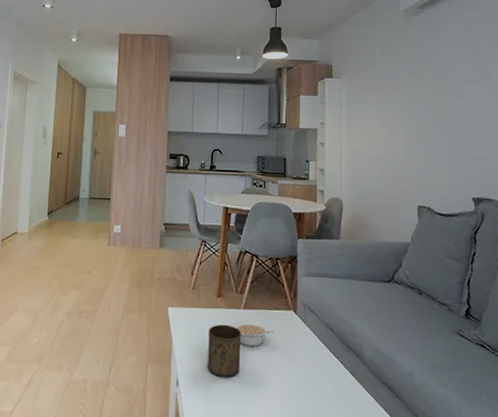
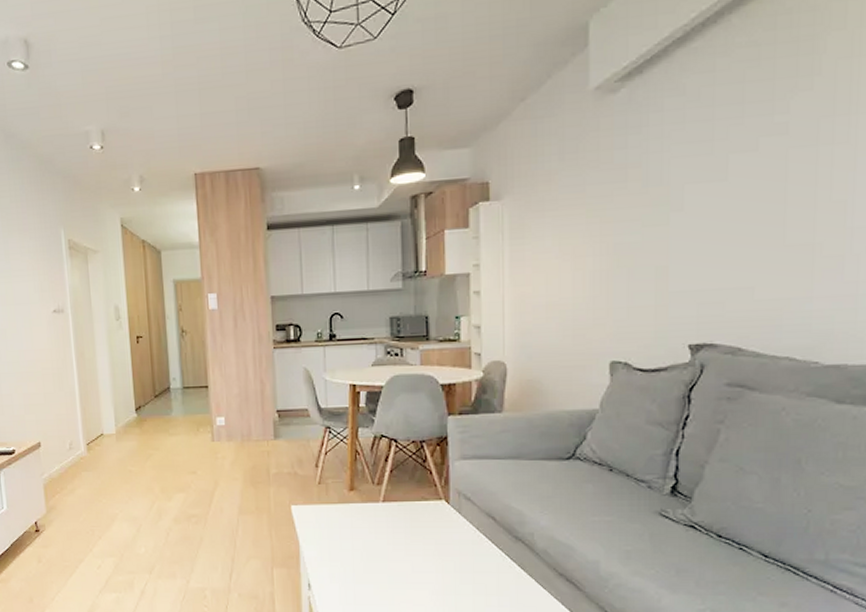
cup: present [208,324,241,378] -> none [342,520,383,578]
legume: present [232,320,274,346] -> none [370,514,422,543]

